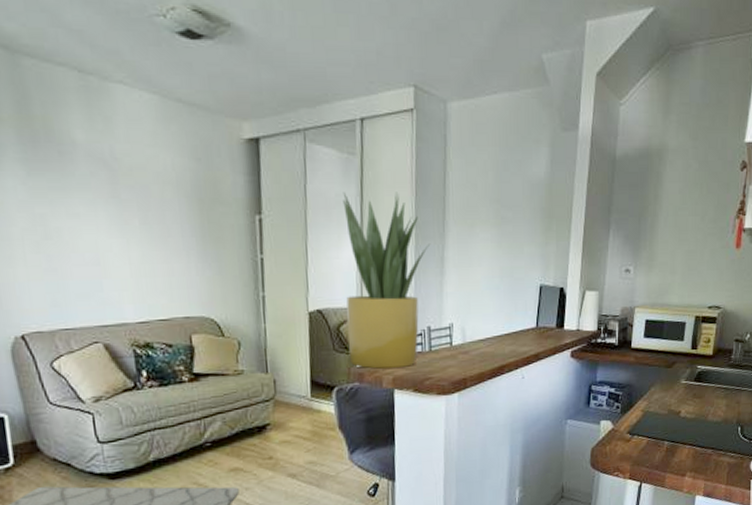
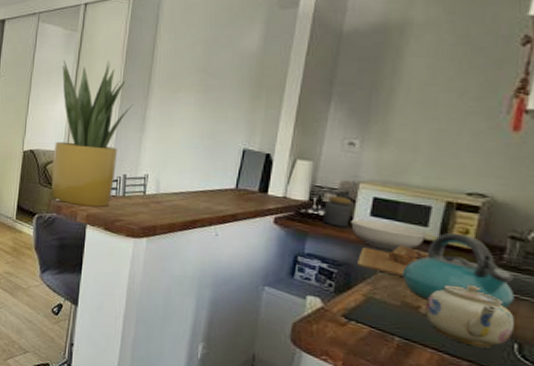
jar: none [608,322,630,352] -> present [321,195,352,227]
bowl: none [630,342,683,367] -> present [351,219,427,251]
cutting board: none [636,360,686,388] -> present [357,245,430,276]
kettle: none [668,343,738,405] -> present [402,232,515,309]
teapot: none [683,385,739,436] -> present [424,285,516,349]

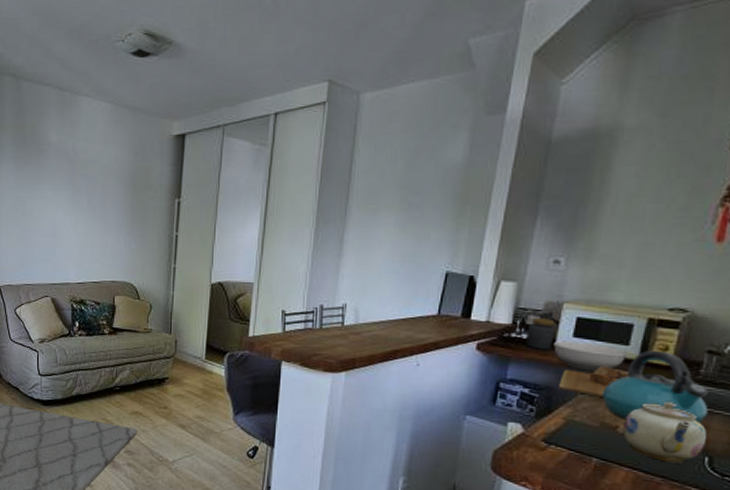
planter: present [50,60,135,208] -> none [242,178,331,342]

